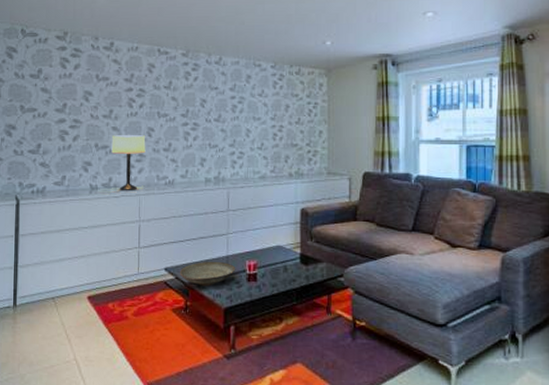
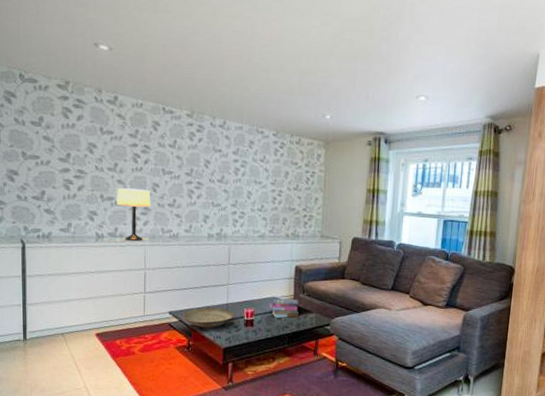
books: none [274,247,307,271] -> present [269,298,299,319]

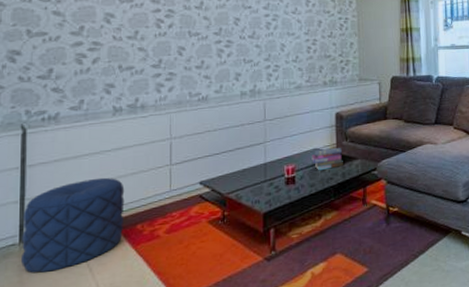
pouf: none [25,295,106,367] -> present [20,177,125,273]
table lamp: present [117,188,151,241] -> none [137,54,176,110]
decorative bowl: present [182,307,235,329] -> none [215,169,274,195]

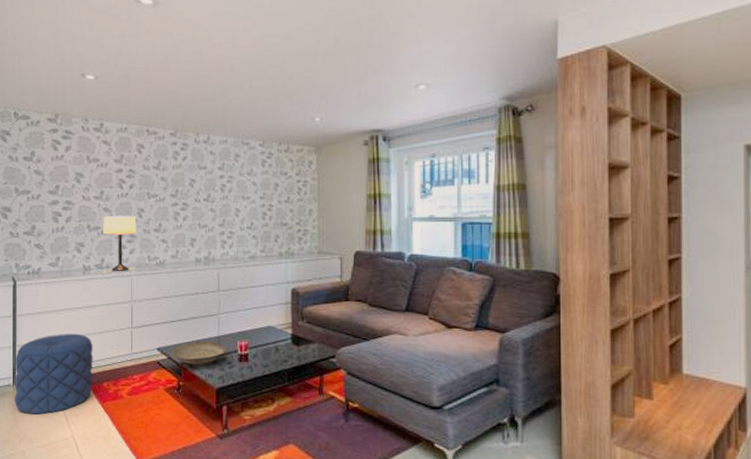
table lamp: none [137,54,176,110] -> present [103,215,137,271]
decorative bowl: none [215,169,274,195] -> present [171,341,227,367]
books: present [311,148,343,171] -> none [265,327,299,351]

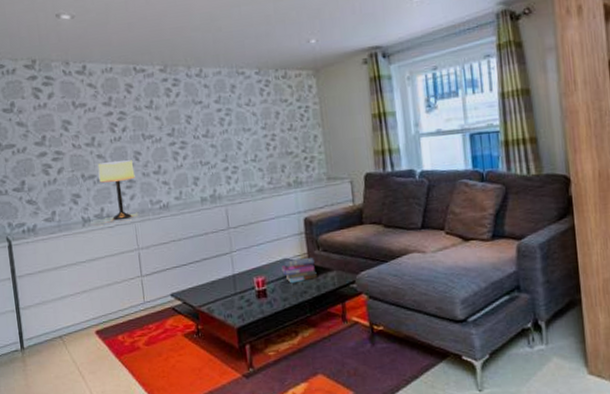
pouf: present [14,333,93,415] -> none [20,288,107,378]
decorative bowl: present [171,341,227,367] -> none [186,281,244,308]
books: none [265,327,299,351] -> present [281,258,317,284]

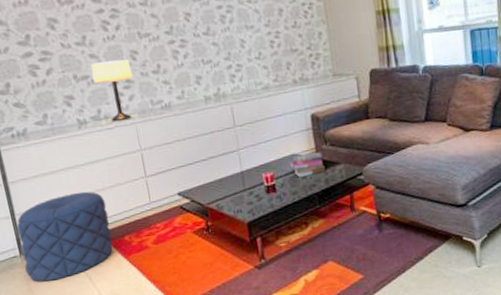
pouf: none [20,288,107,378] -> present [16,191,113,282]

